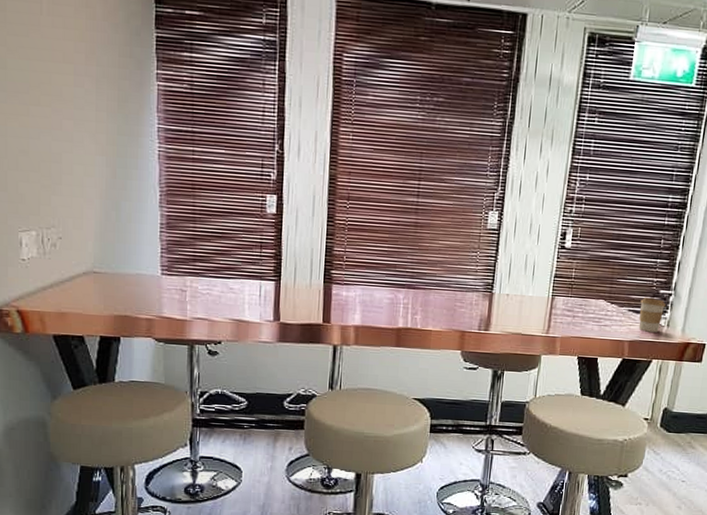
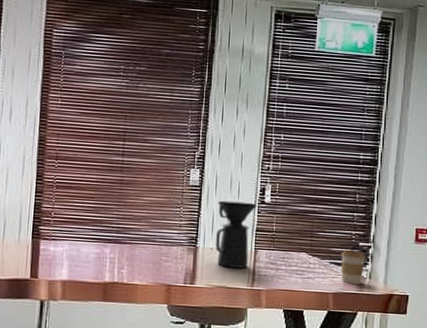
coffee maker: none [512,245,557,315] -> present [215,200,257,268]

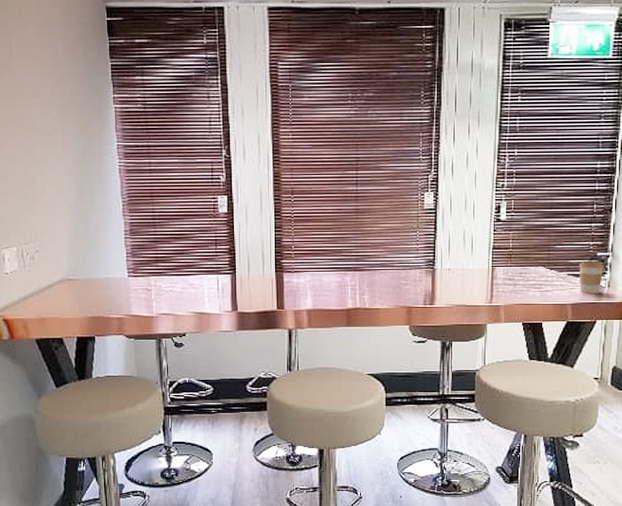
coffee maker: present [215,200,257,268] -> none [453,221,492,286]

